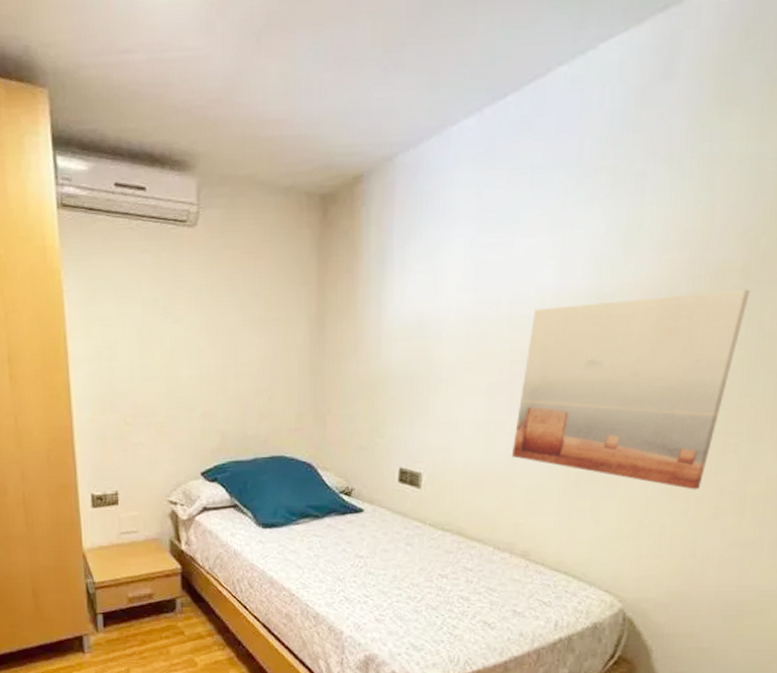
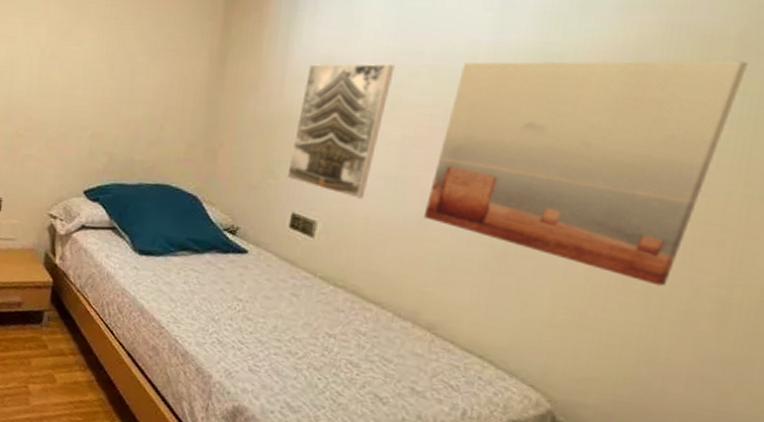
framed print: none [392,317,477,447] -> present [287,63,395,199]

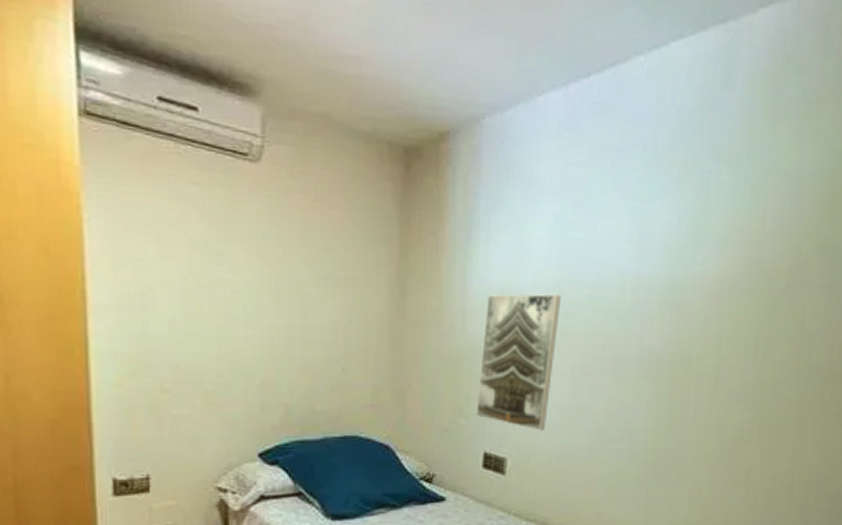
wall art: present [423,60,747,286] -> none [594,290,794,479]

